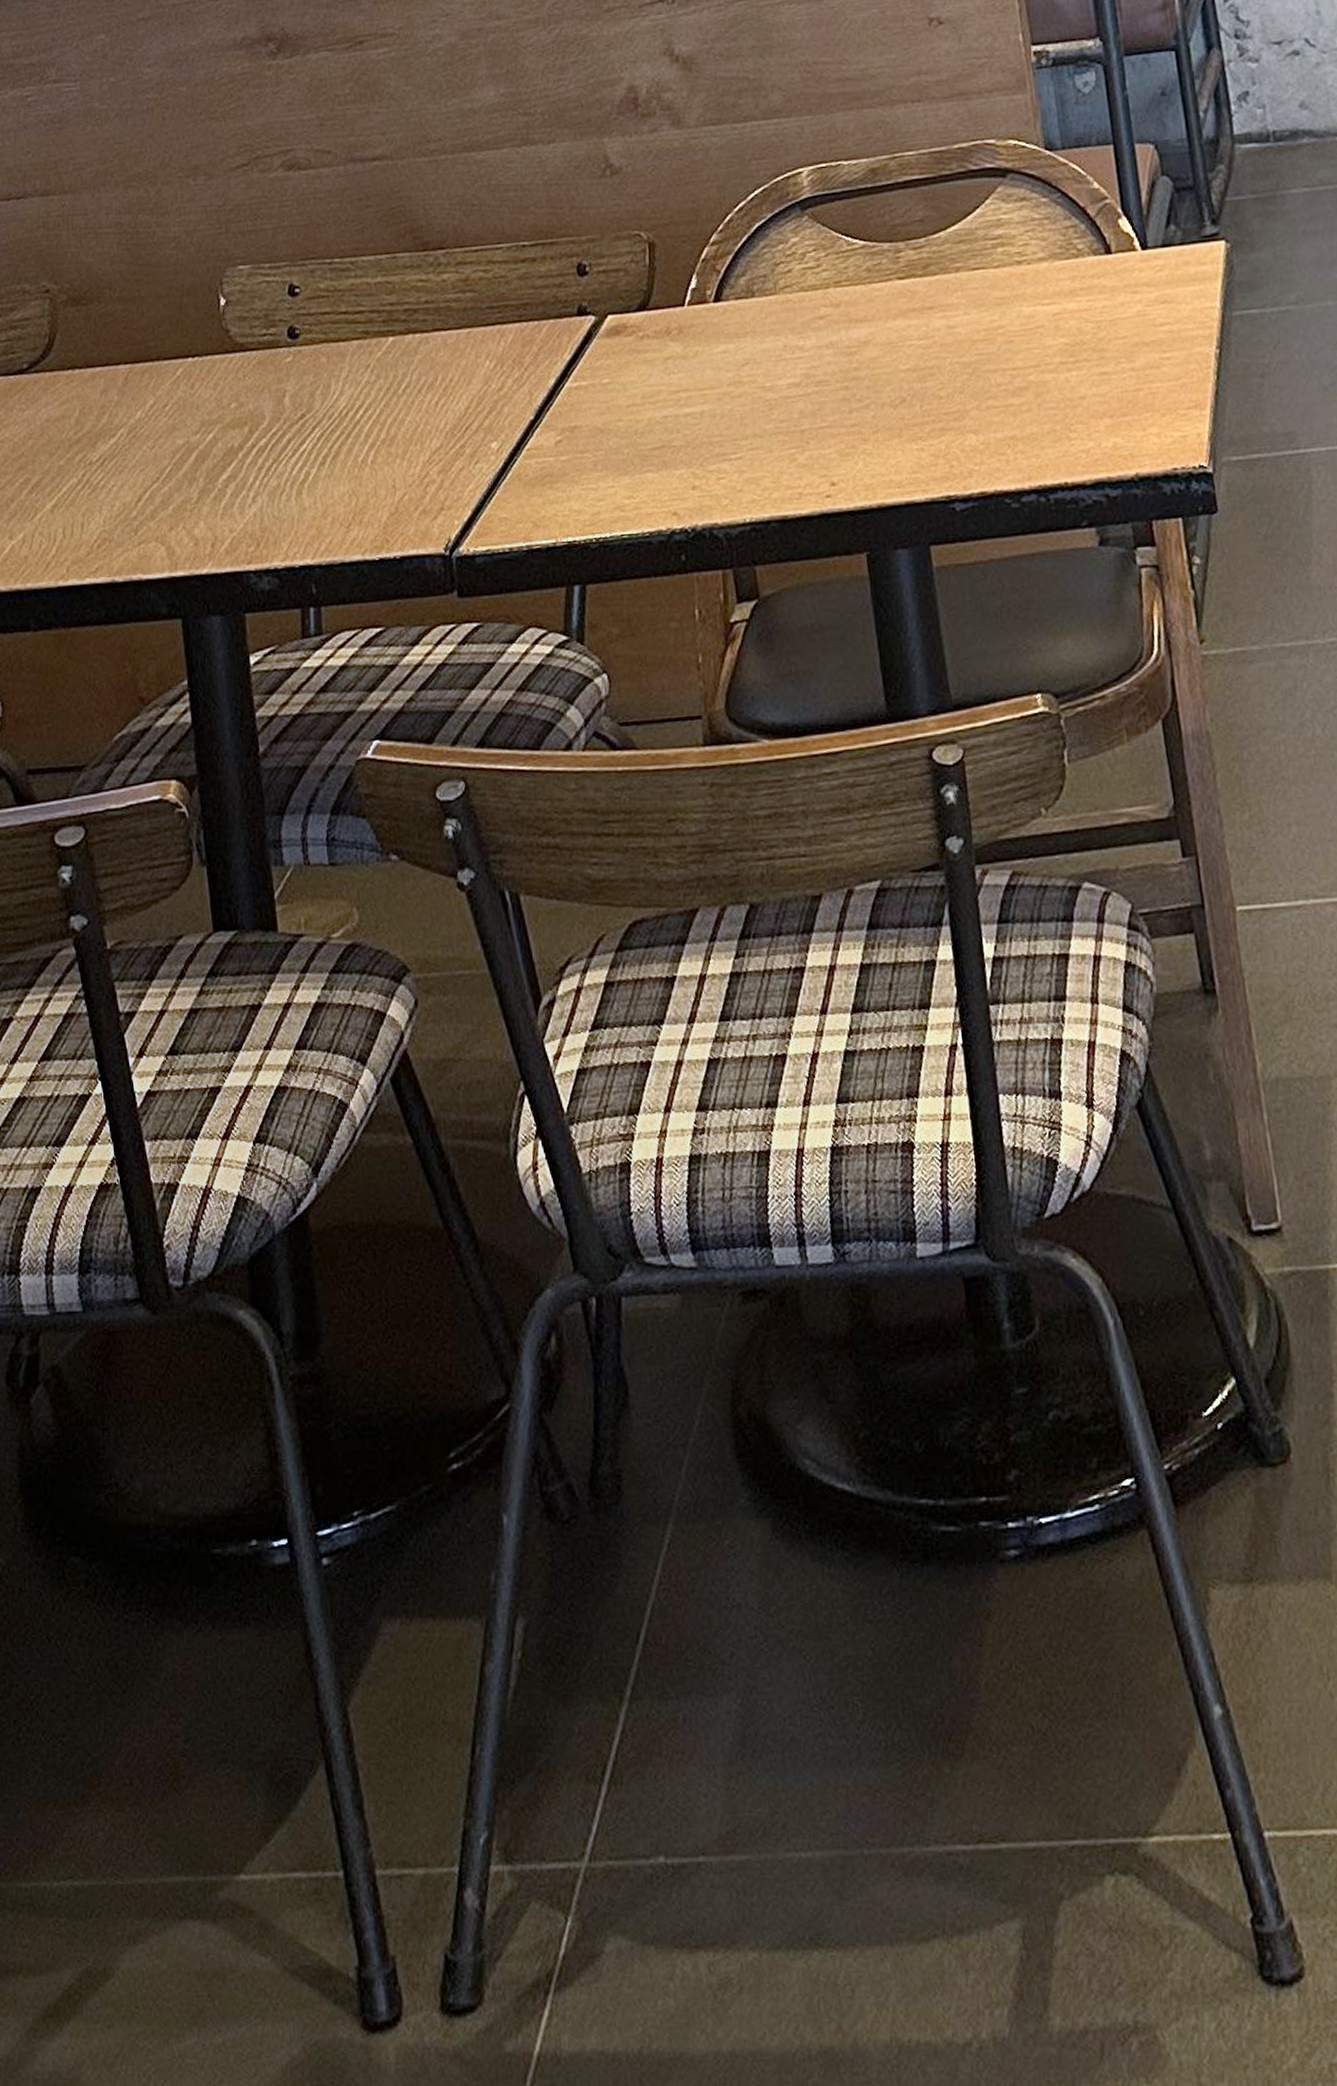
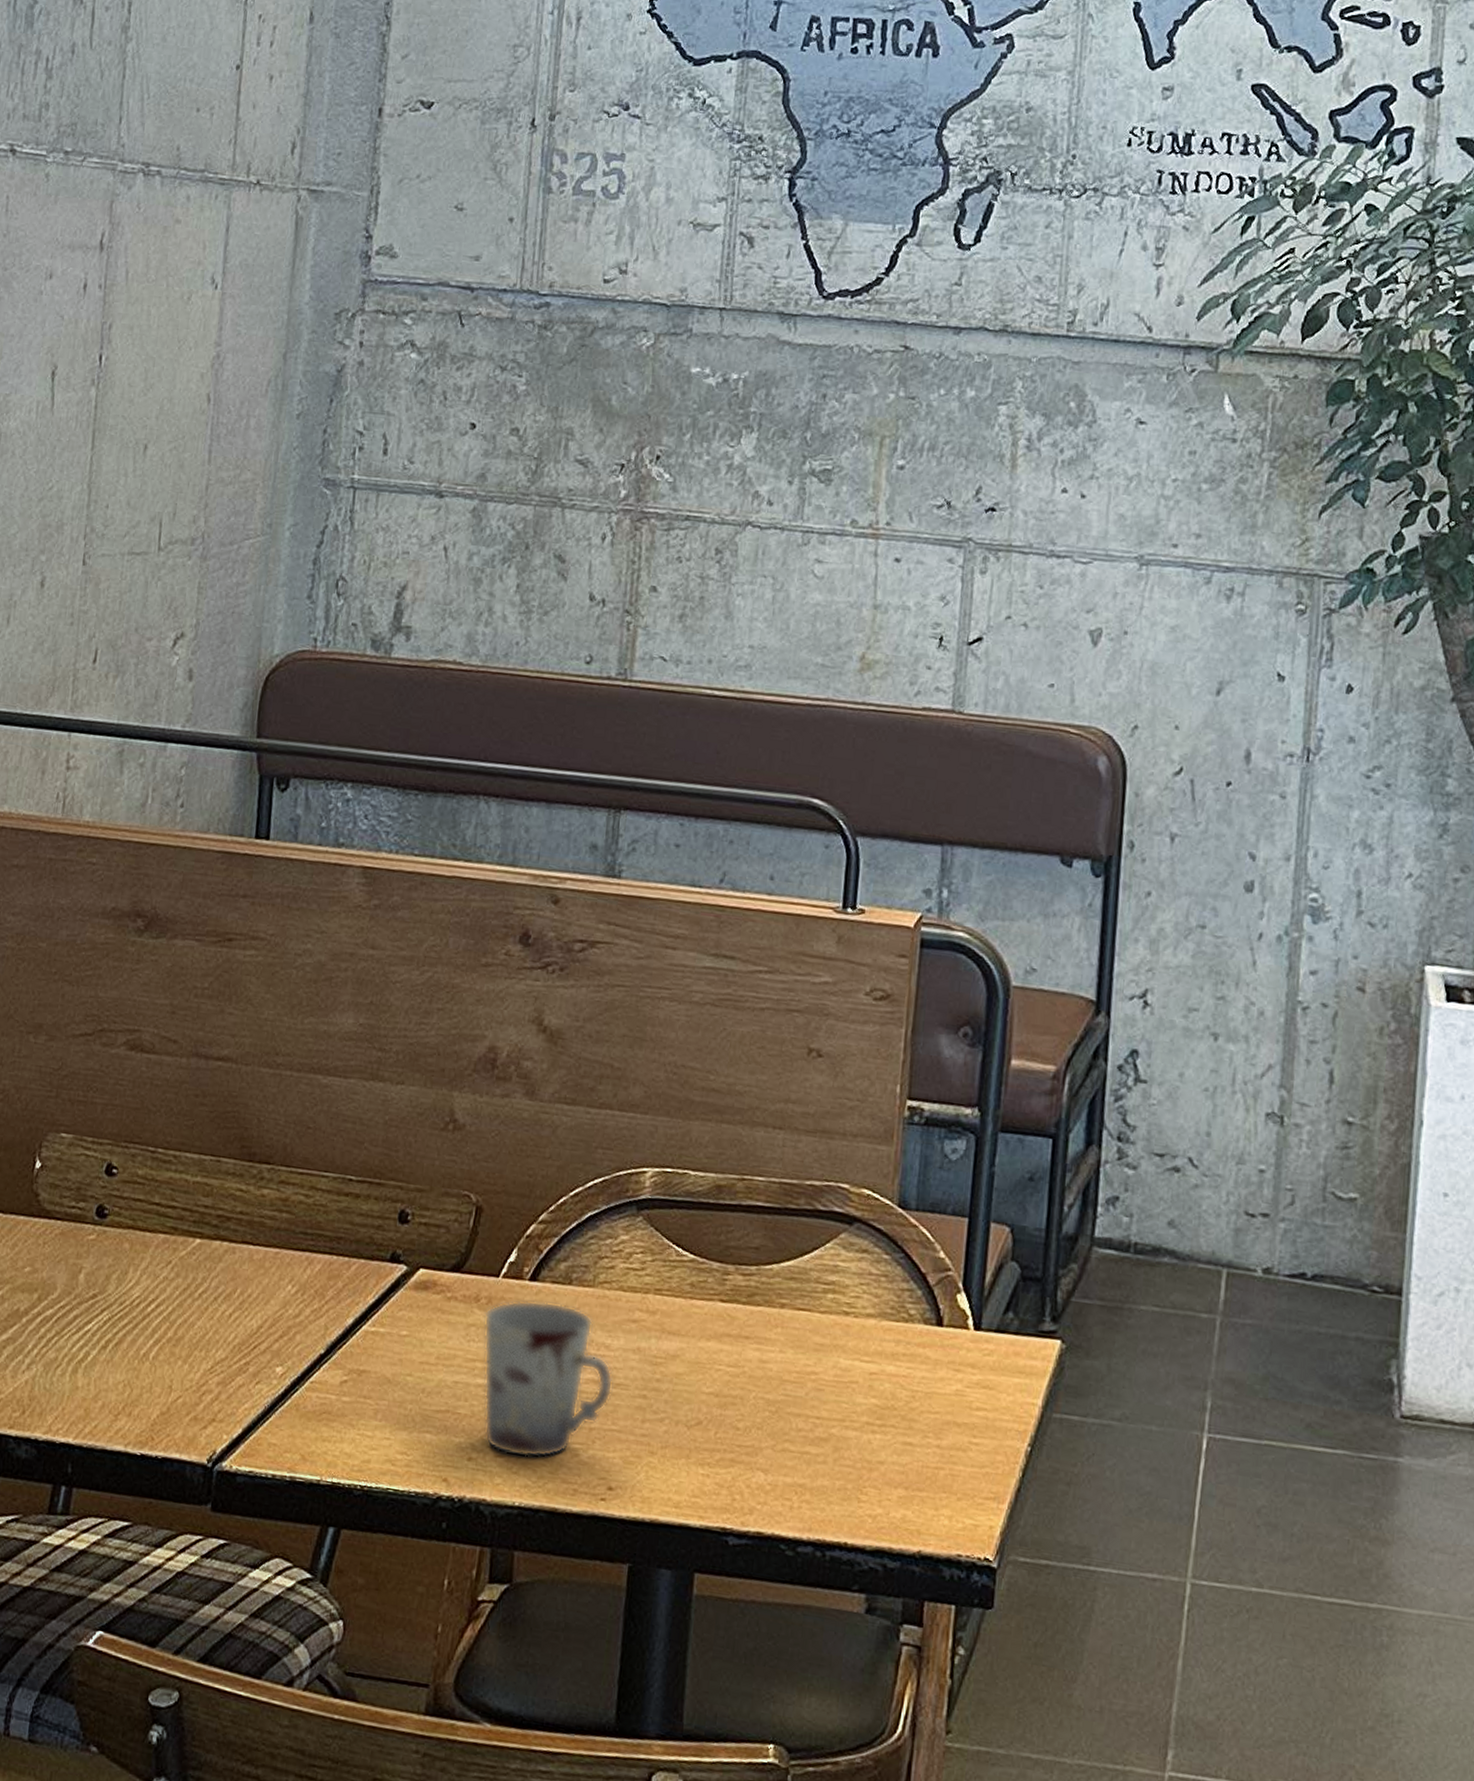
cup: none [678,317,815,476] -> present [484,1300,614,1459]

